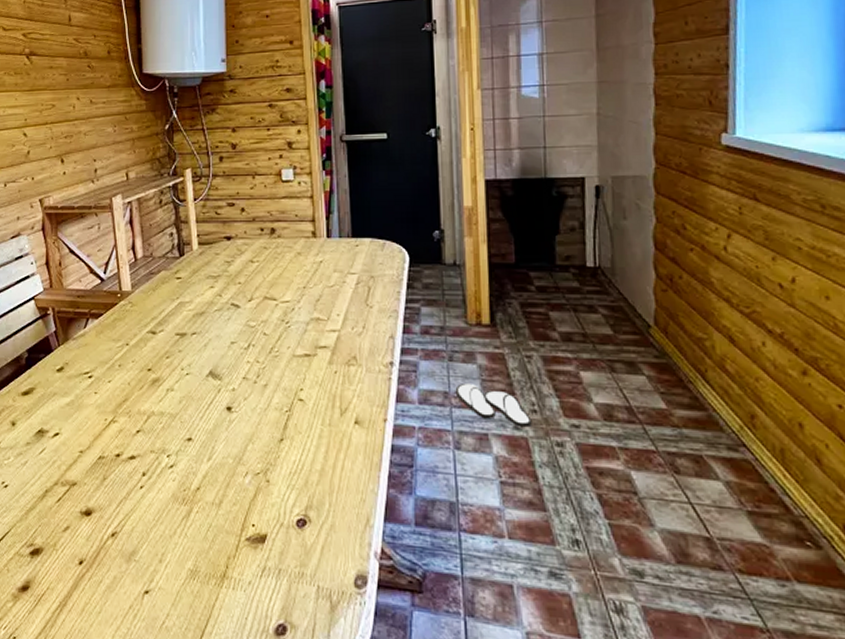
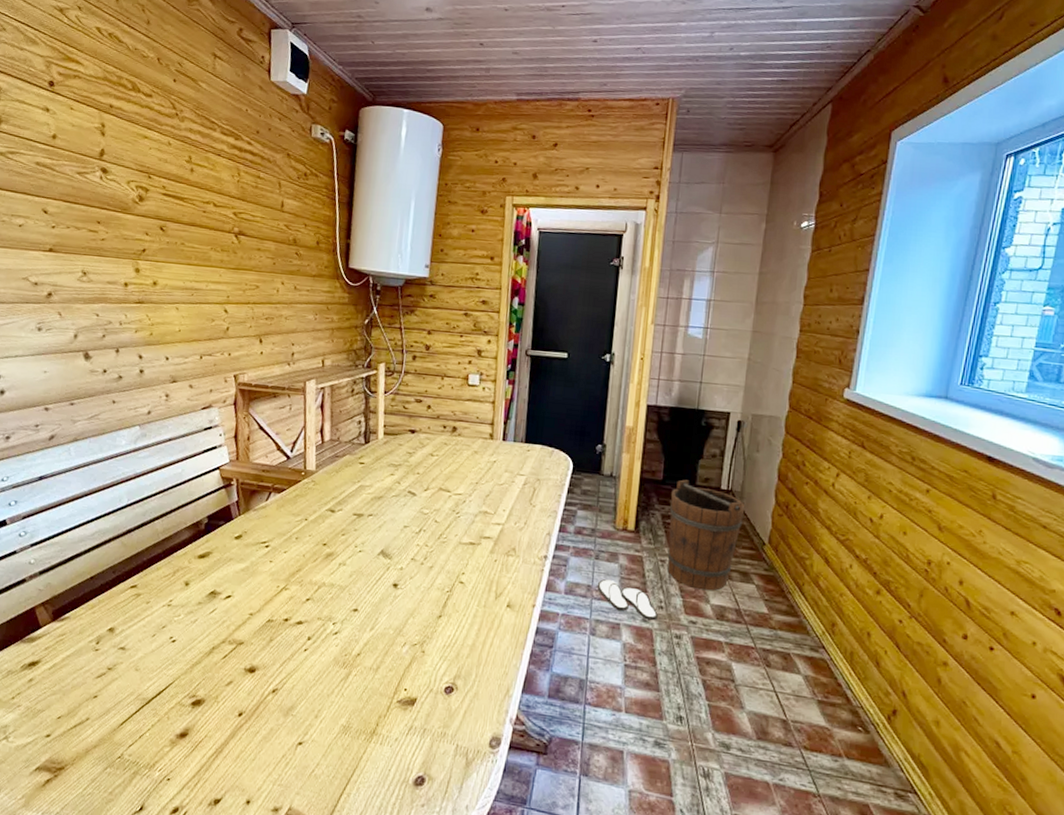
wooden bucket: none [527,260,620,387] -> present [667,479,745,591]

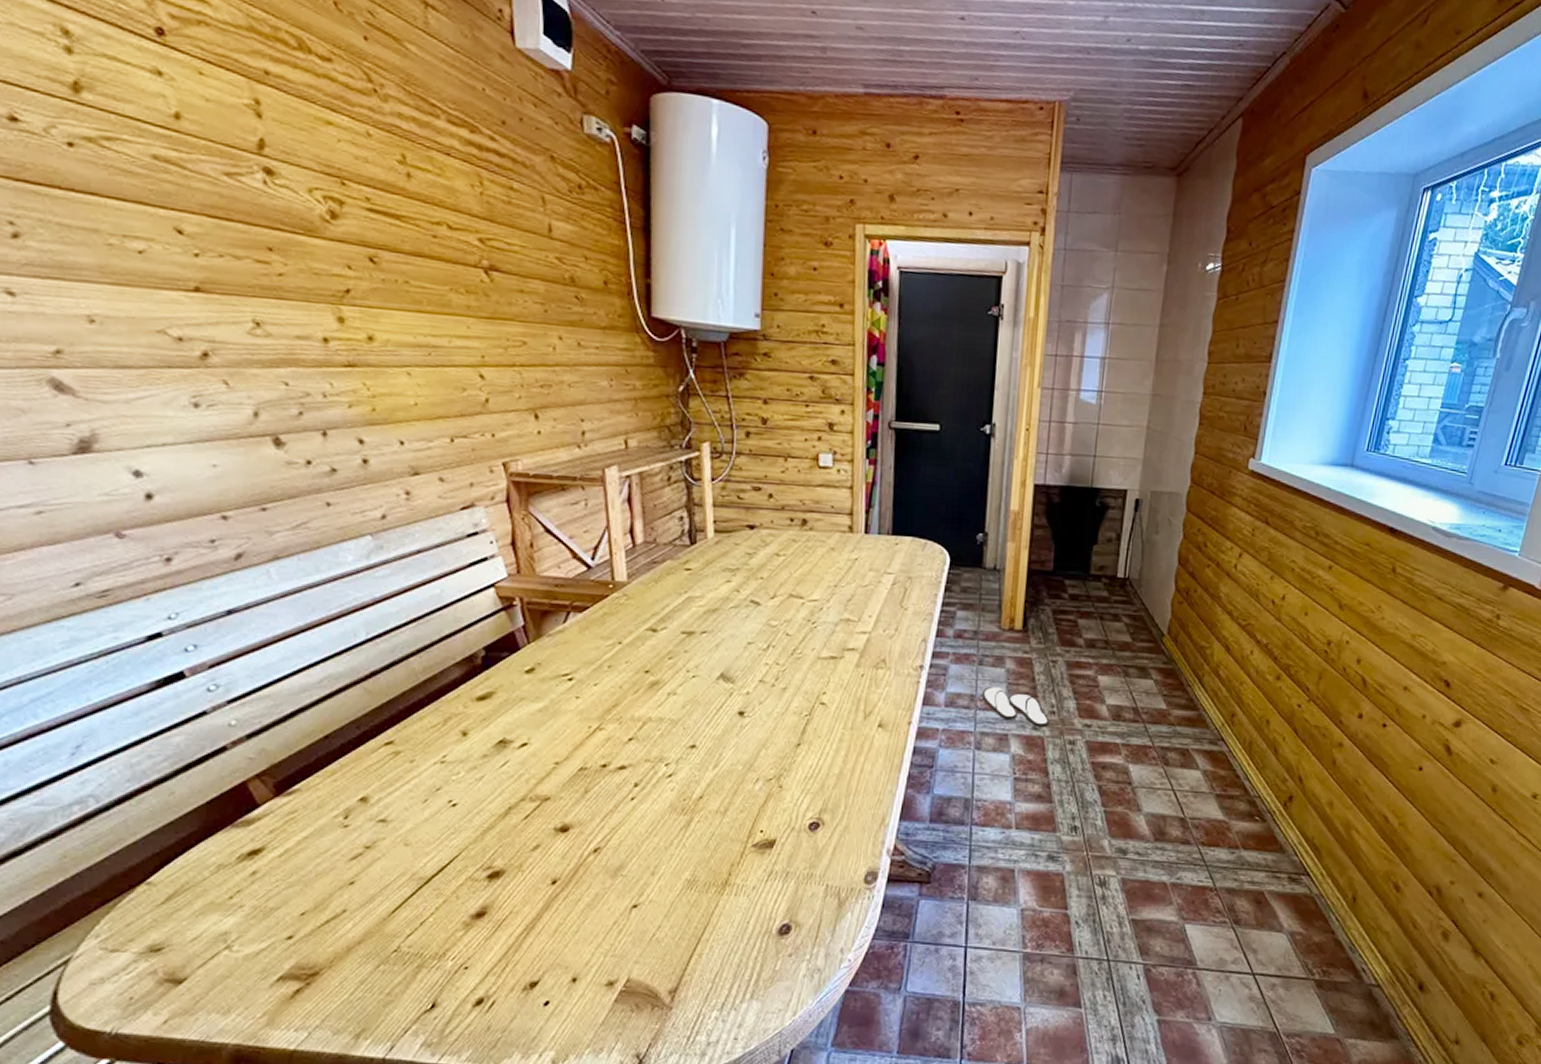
wooden bucket: present [667,479,745,591] -> none [1059,569,1143,690]

